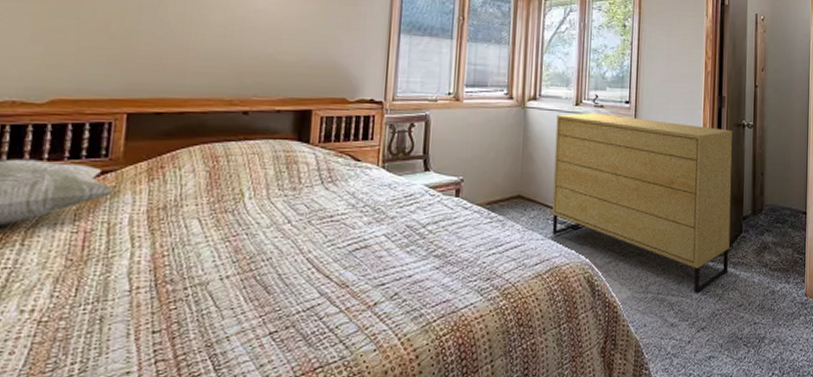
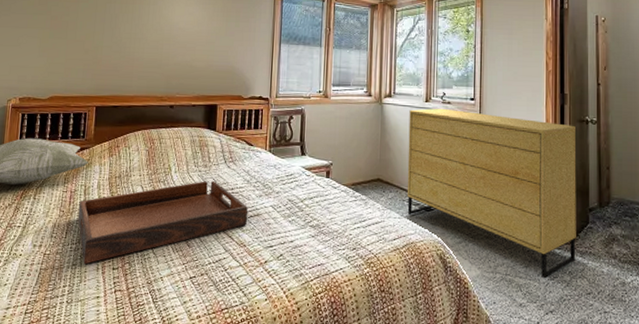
serving tray: none [95,208,353,331] -> present [77,181,248,265]

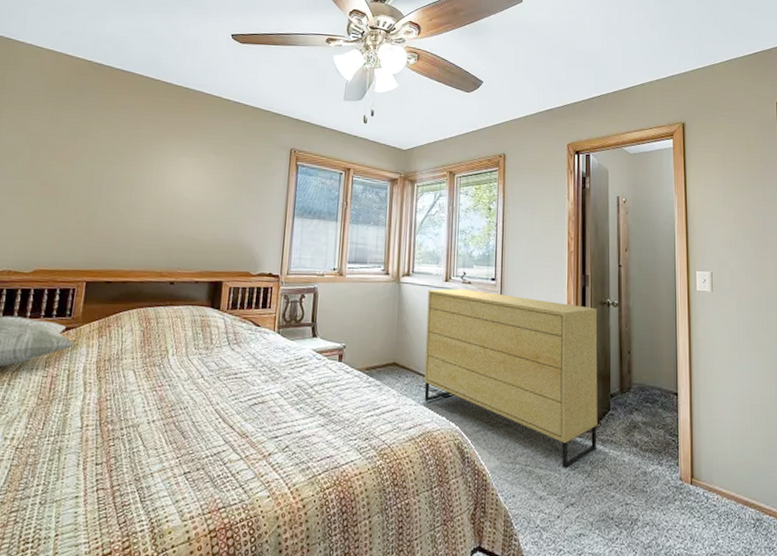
serving tray: present [77,181,248,265] -> none [58,365,253,460]

